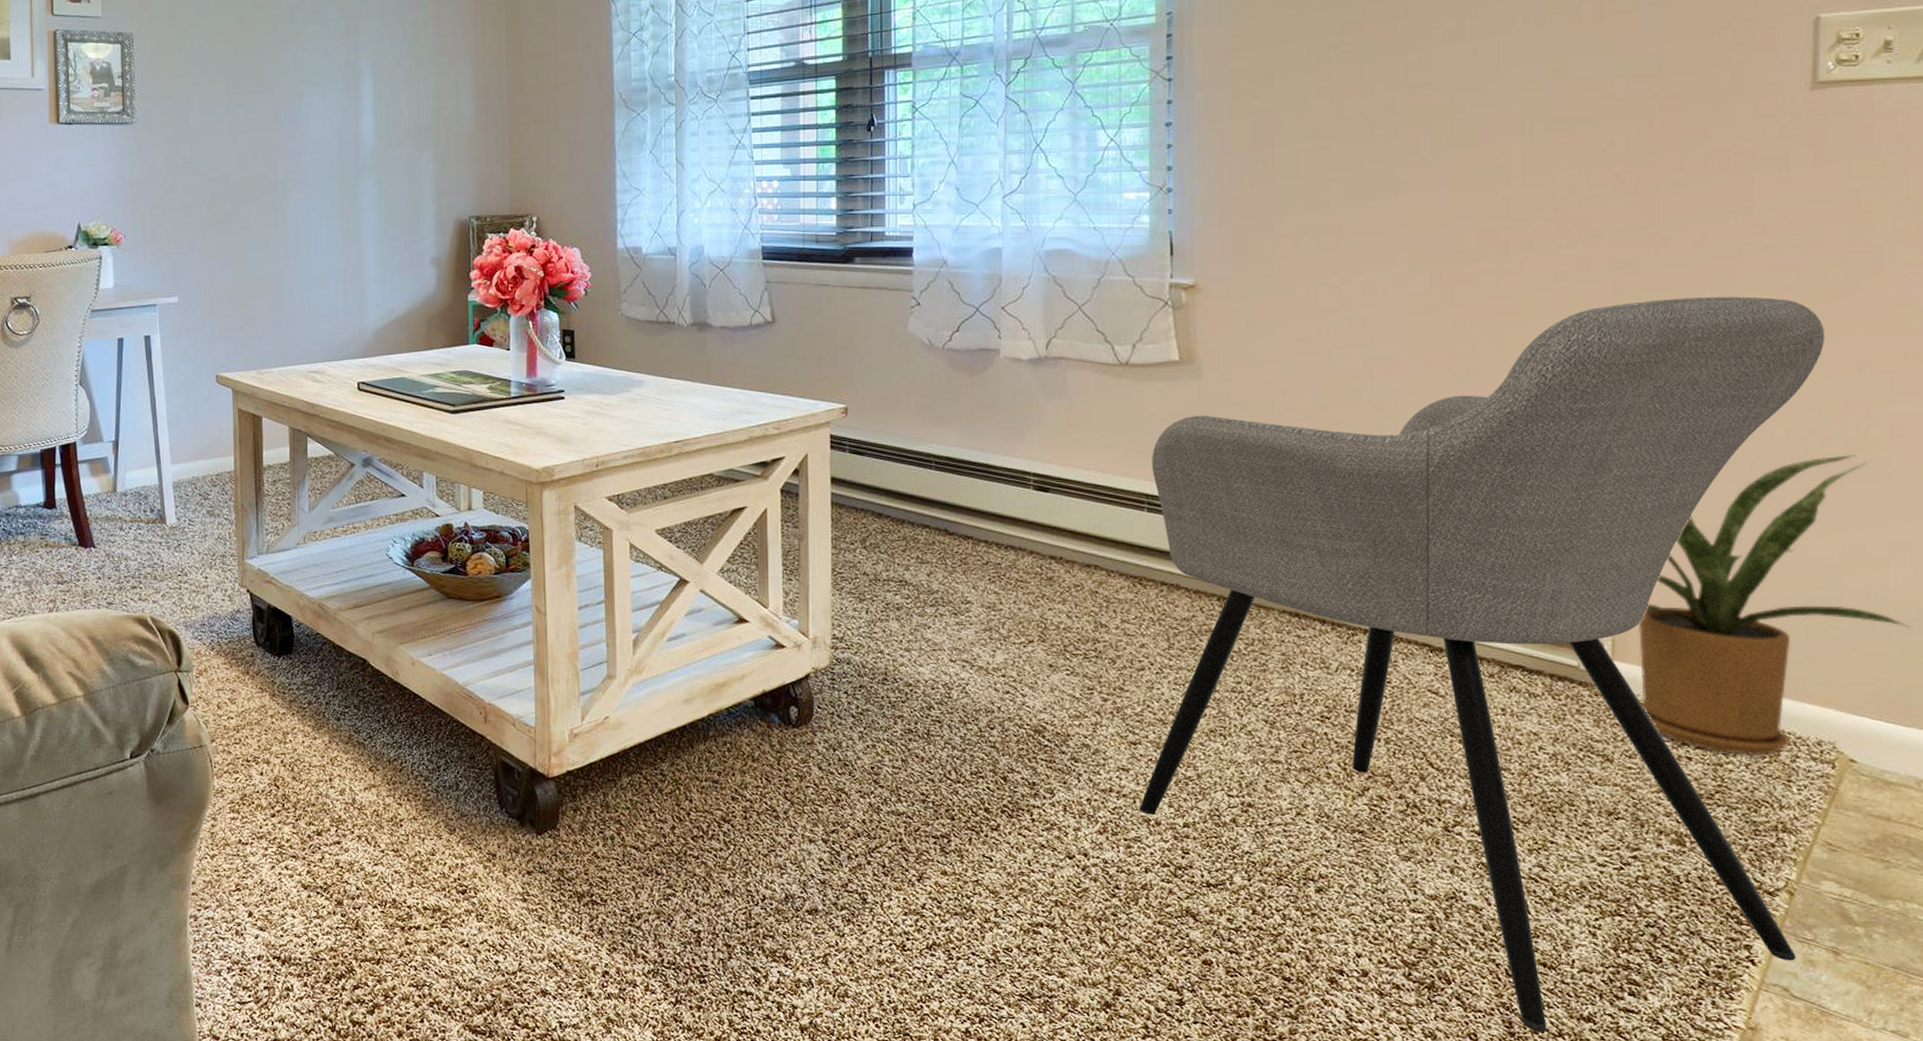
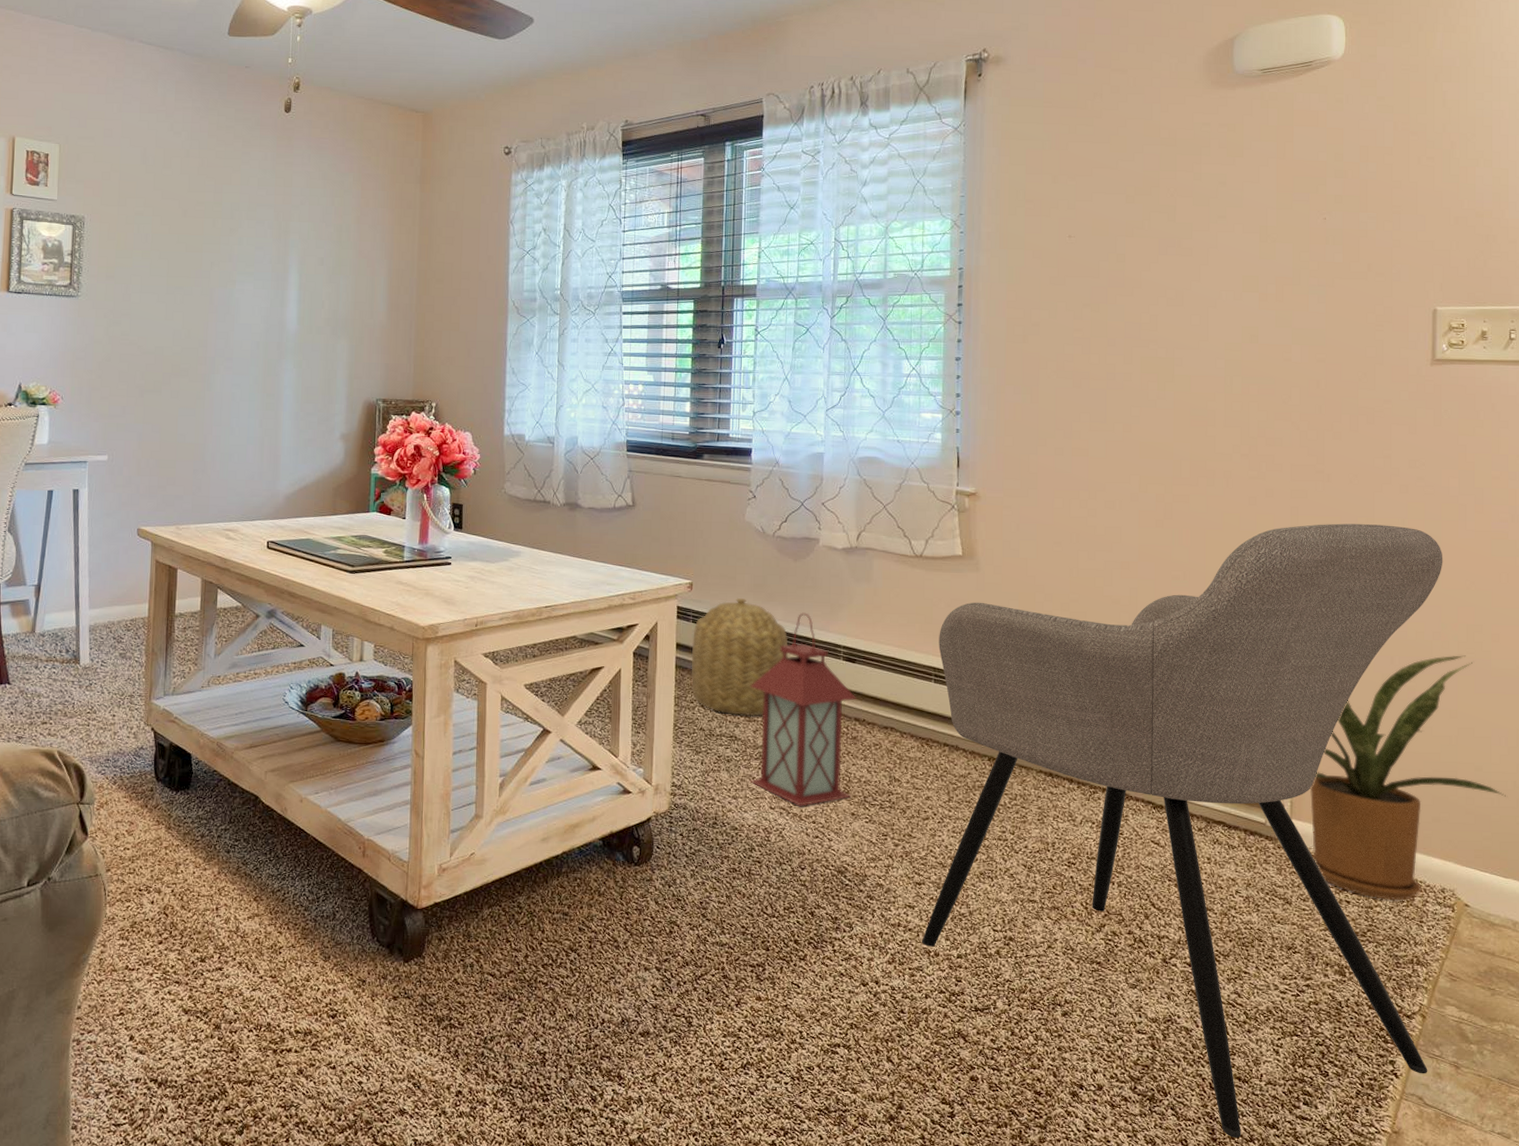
basket: none [849,422,967,558] -> present [691,597,789,717]
lantern: none [921,436,1052,658] -> present [748,612,857,806]

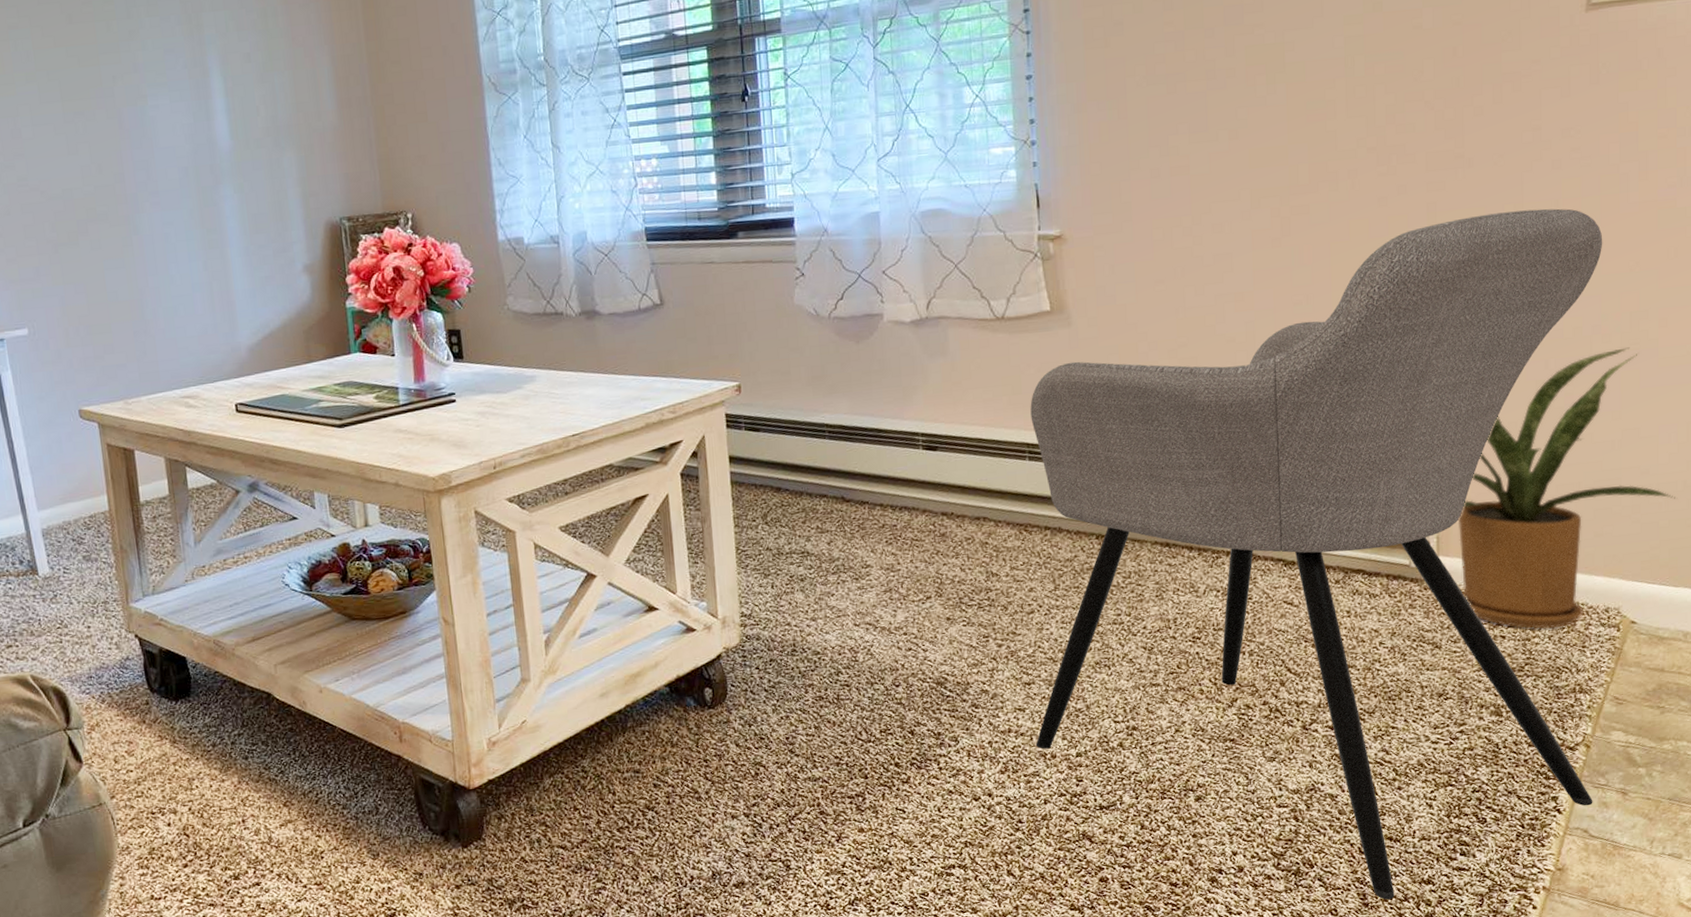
basket: present [691,597,789,717] -> none [746,394,860,529]
lantern: present [748,612,857,806] -> none [818,401,945,619]

